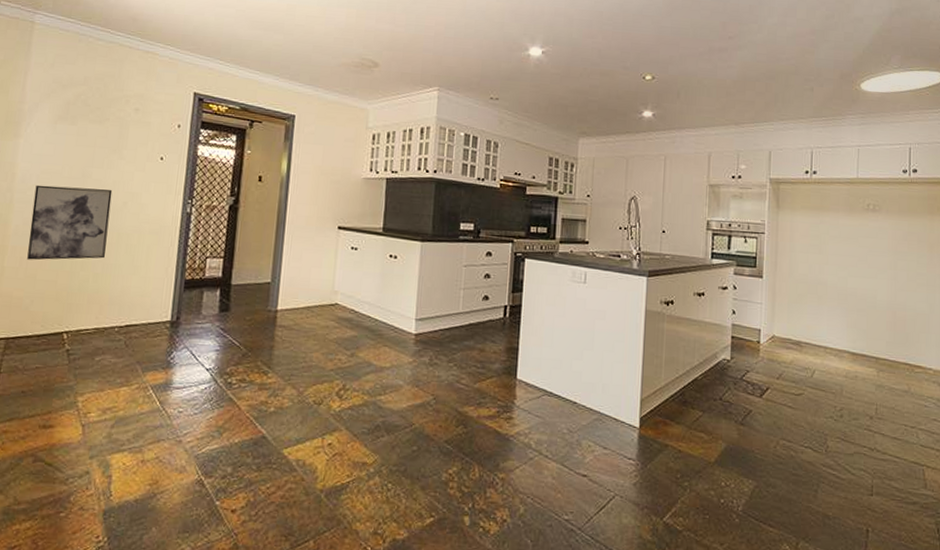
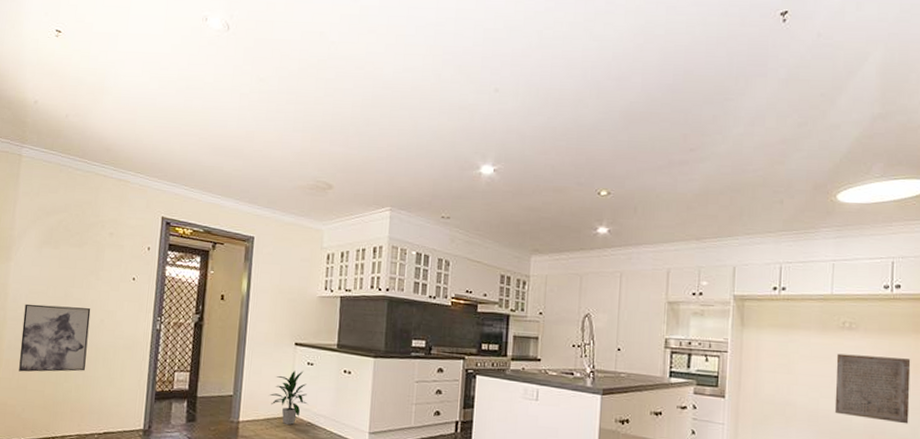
indoor plant: none [310,255,352,313] -> present [269,370,309,425]
stone plaque: none [861,234,927,301] -> present [834,353,911,424]

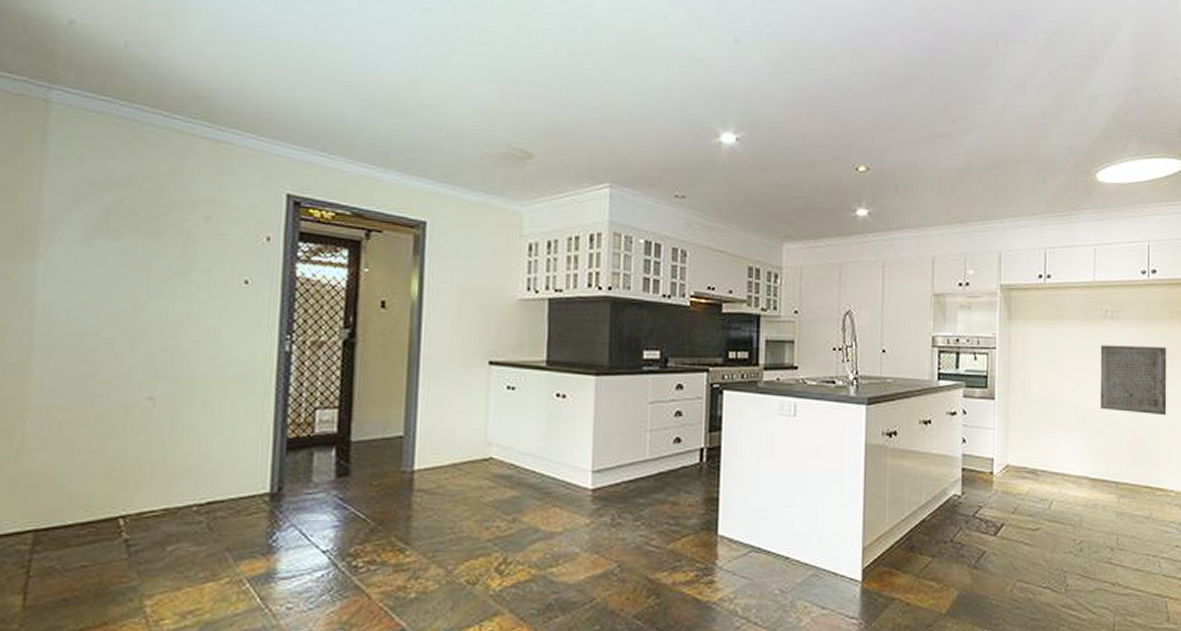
wall art: present [19,303,91,372] -> none [59,322,179,424]
indoor plant: present [269,370,309,425] -> none [456,397,511,469]

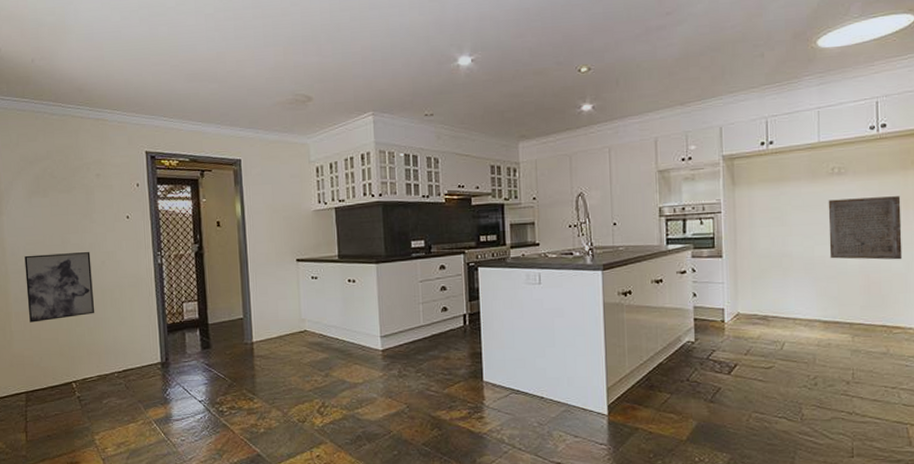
wall art: none [59,322,179,424] -> present [24,252,94,323]

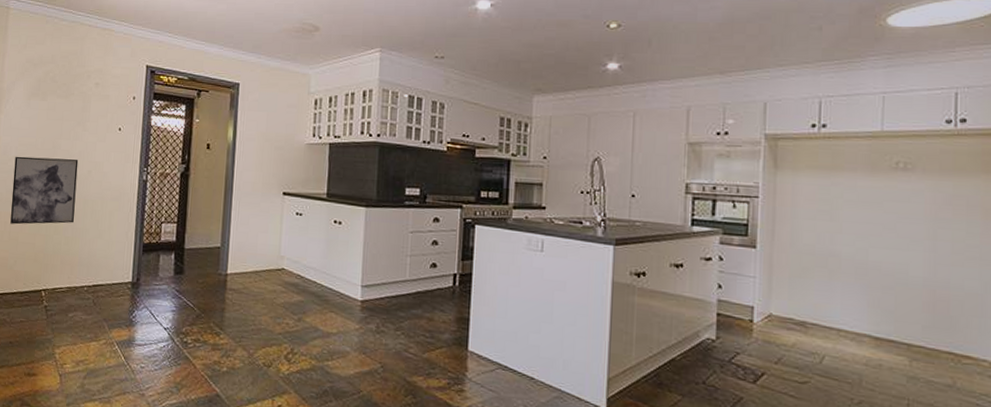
stone plaque: present [828,196,903,260] -> none [887,198,980,278]

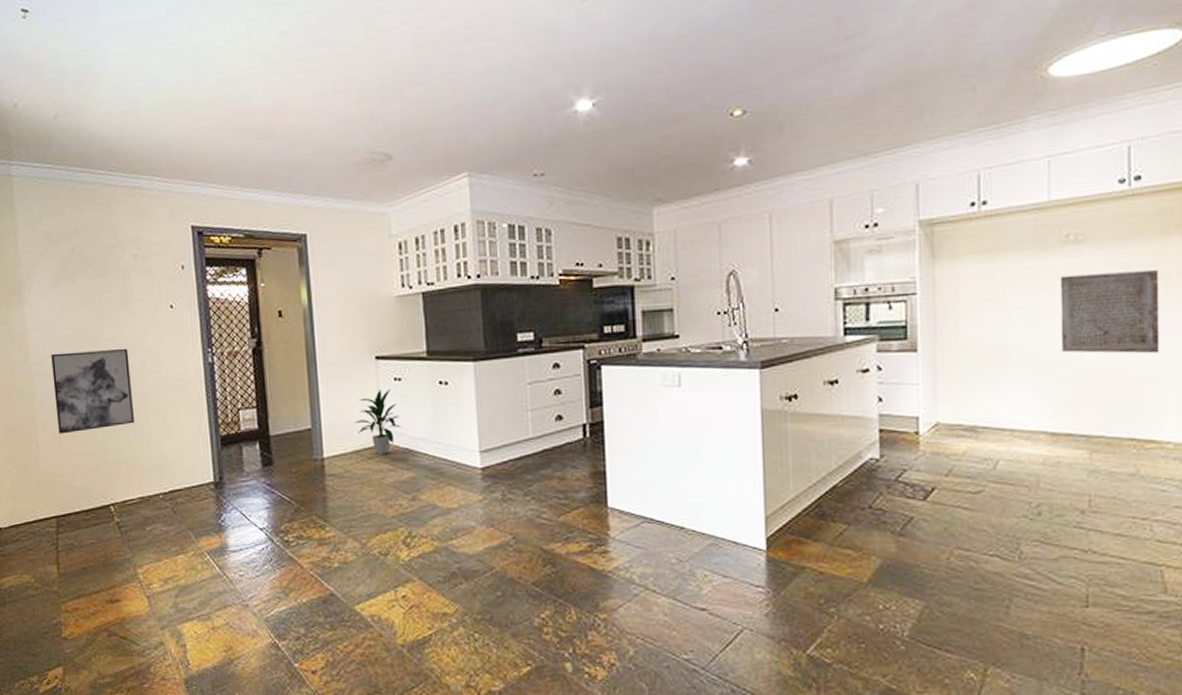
indoor plant: none [257,221,298,277] -> present [354,389,403,454]
stone plaque: none [887,198,980,278] -> present [1060,270,1160,354]

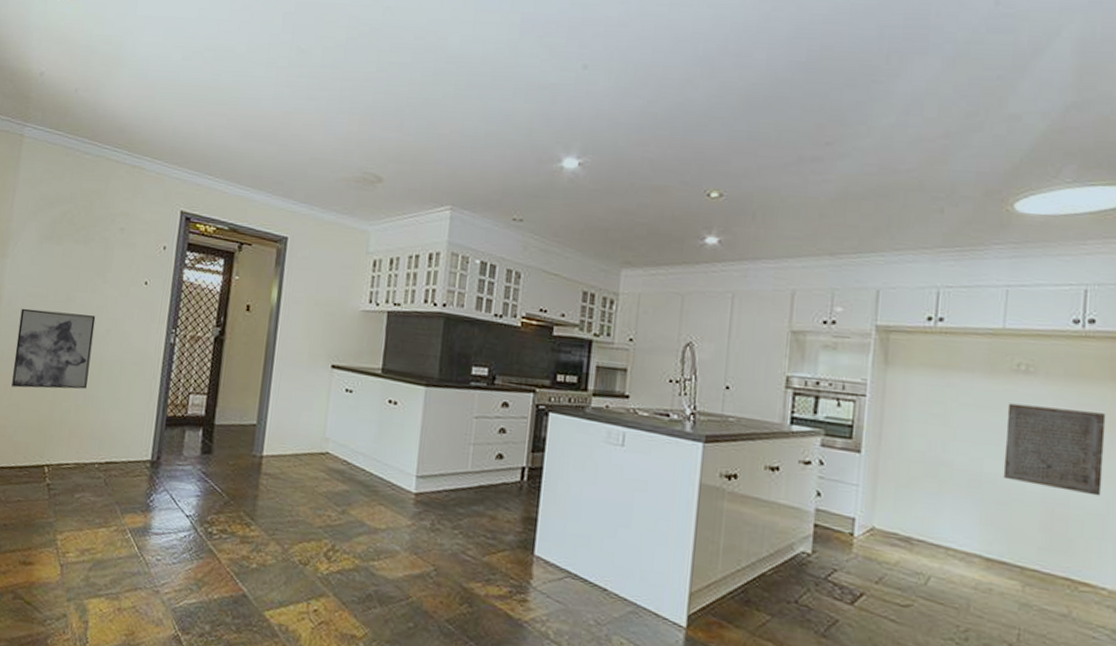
indoor plant: present [354,389,403,454] -> none [299,398,345,463]

